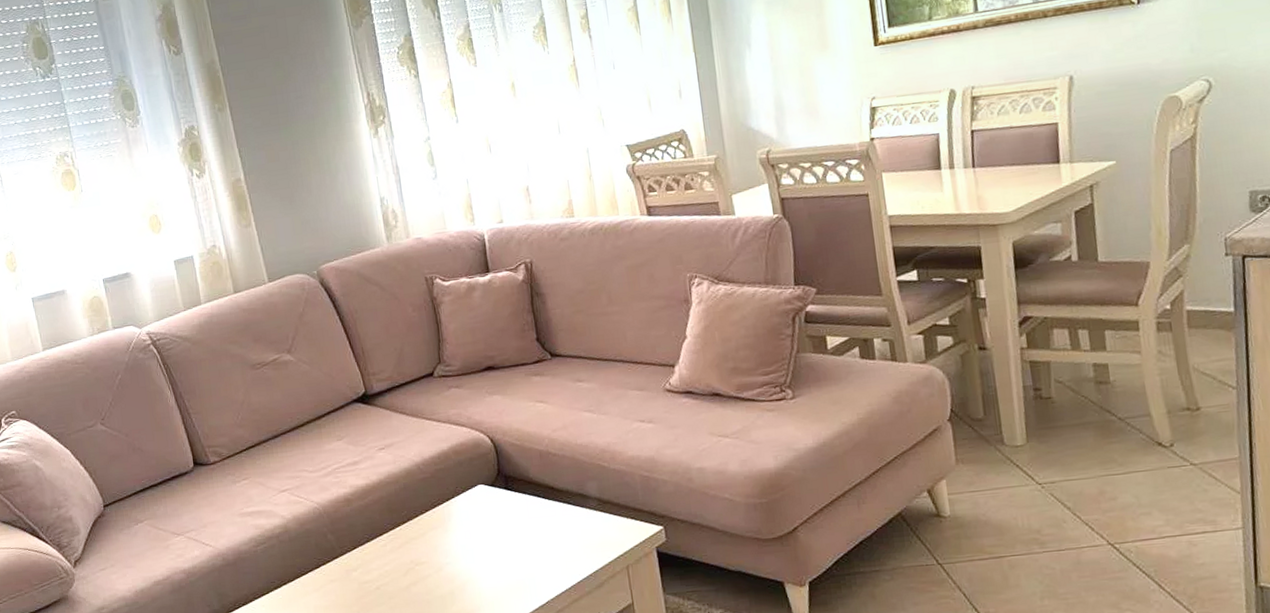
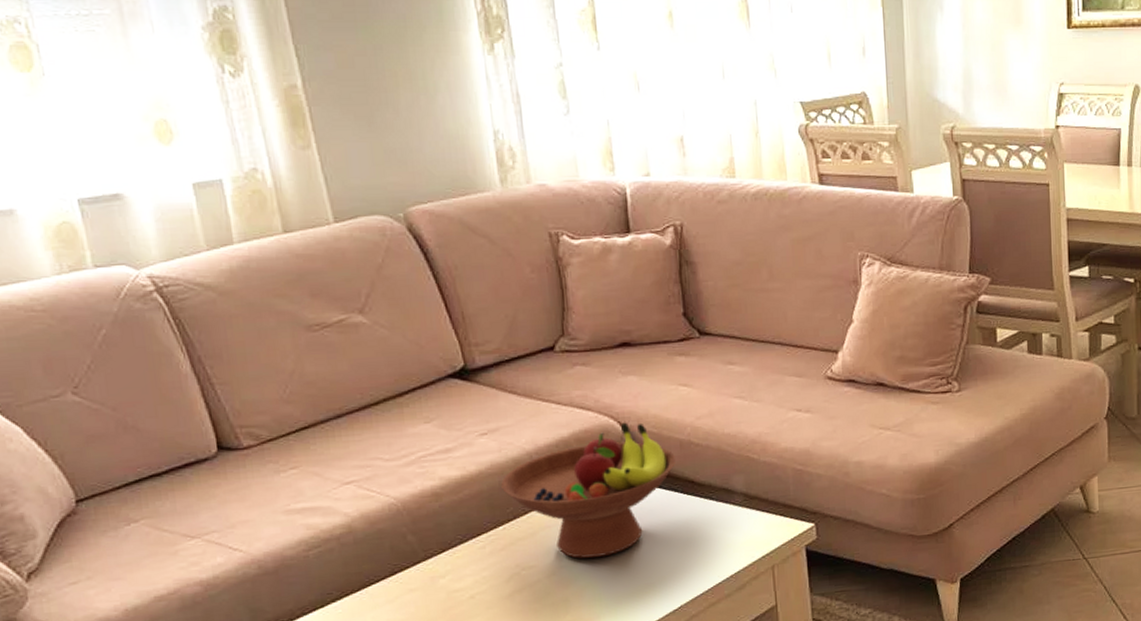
fruit bowl: none [397,436,537,556] -> present [501,422,675,558]

